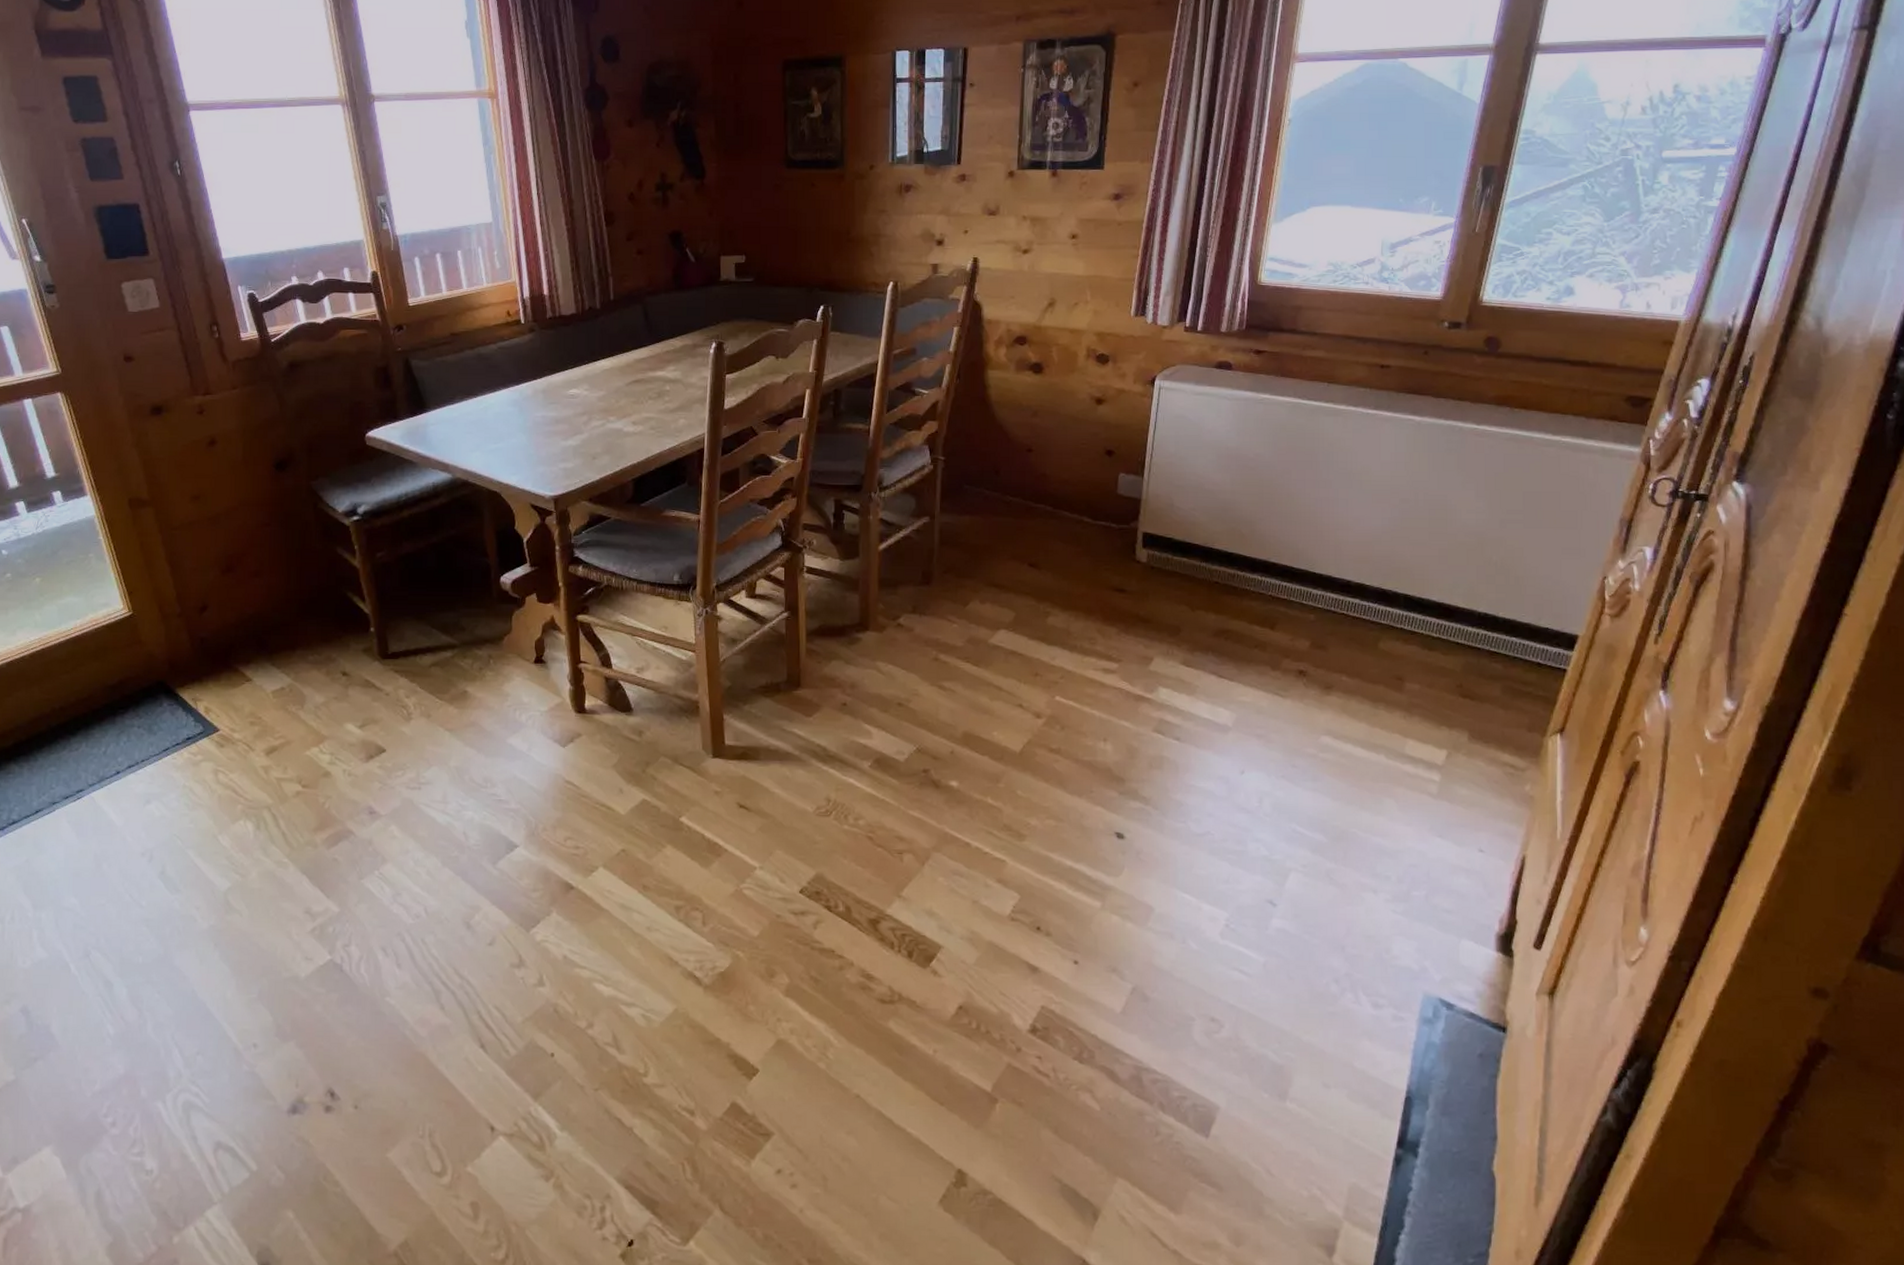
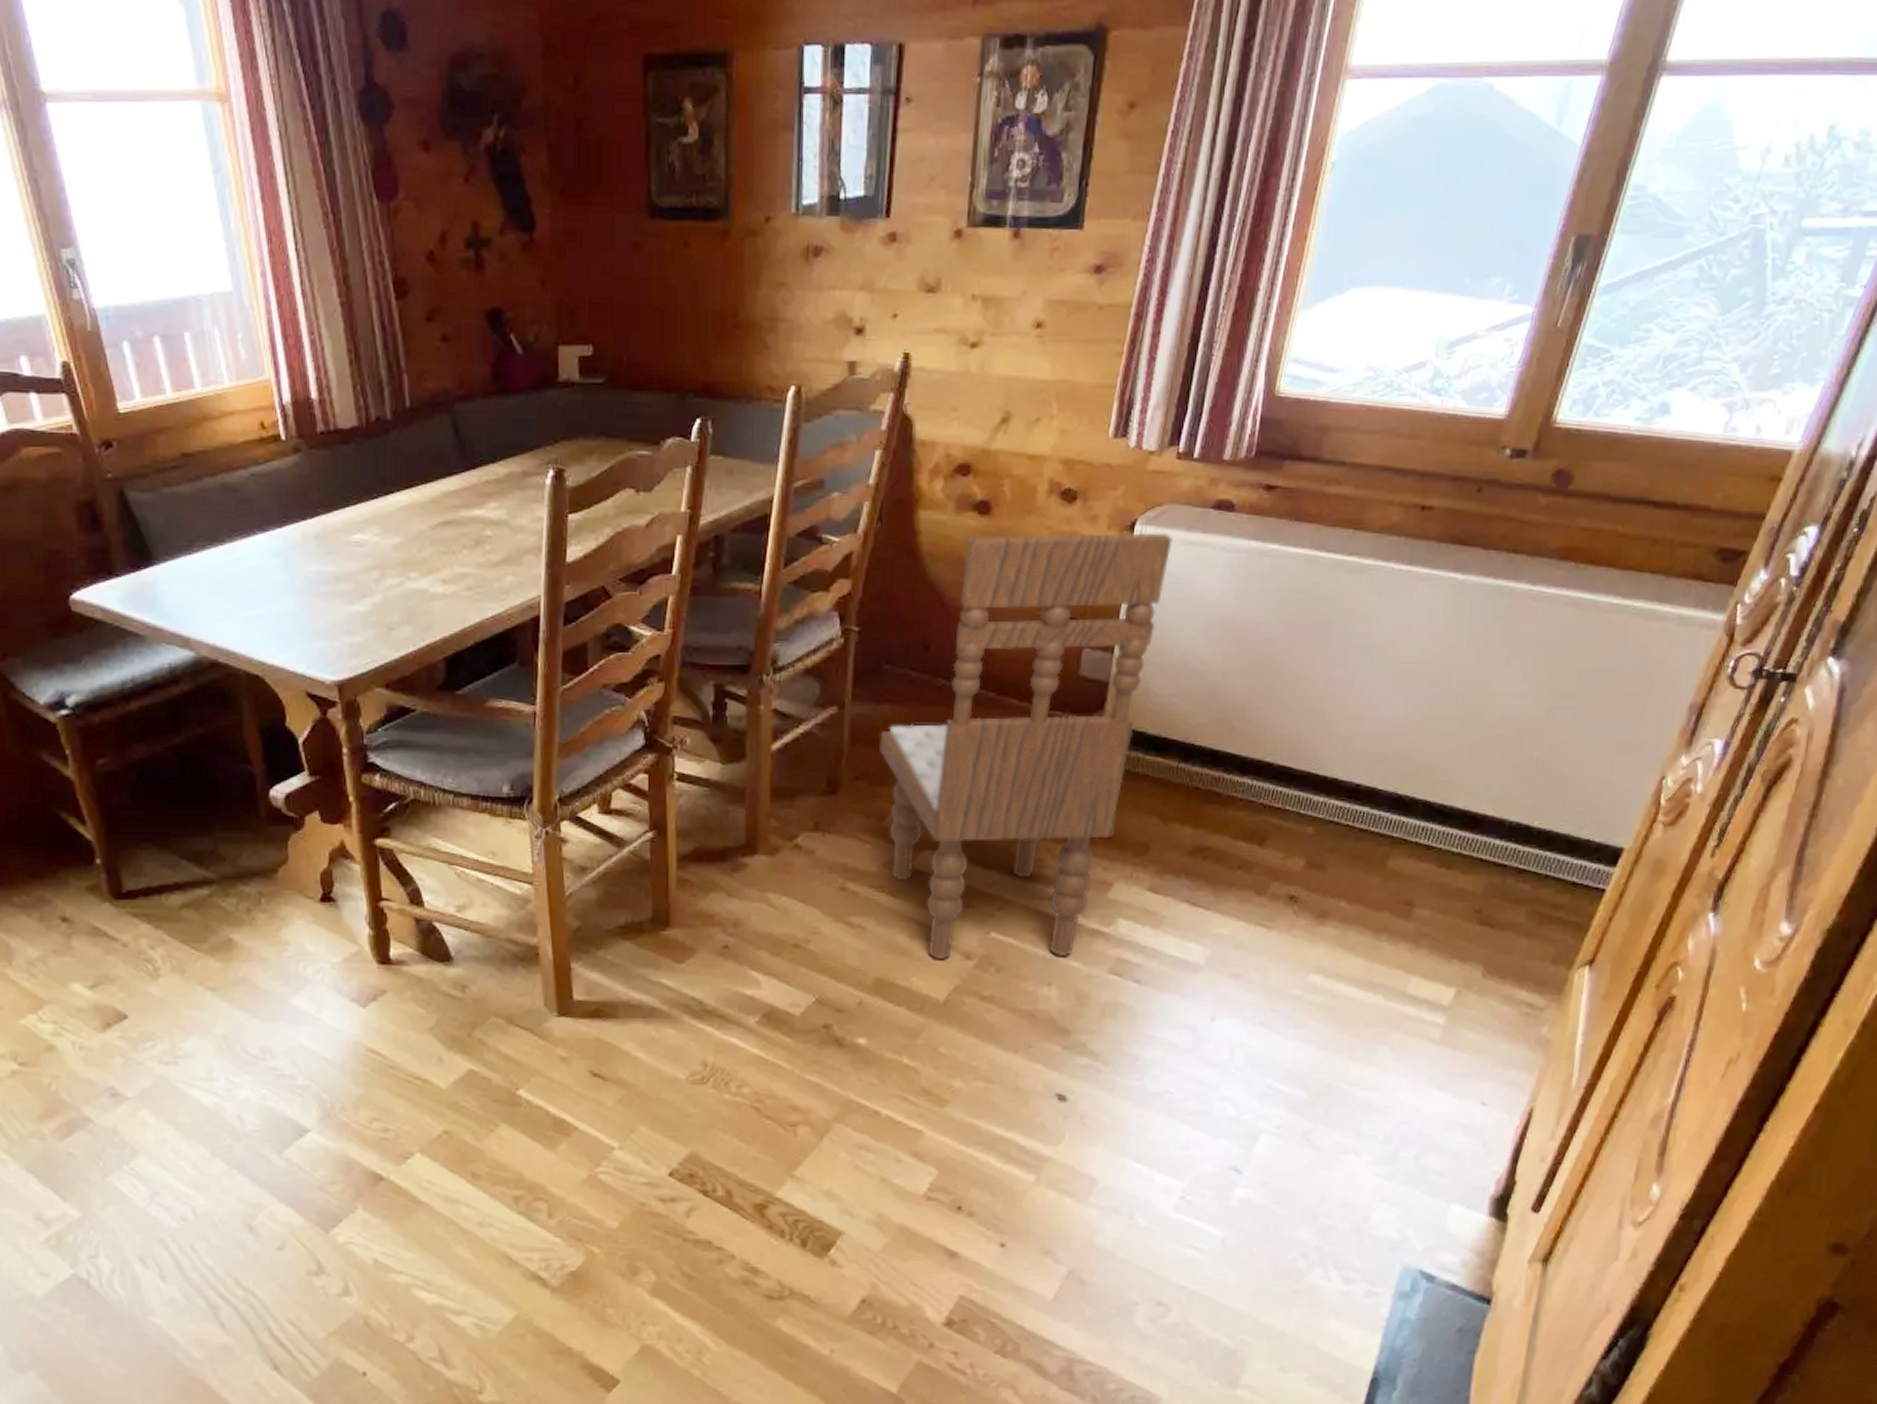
dining chair: none [963,386,1185,719] -> present [880,532,1173,960]

